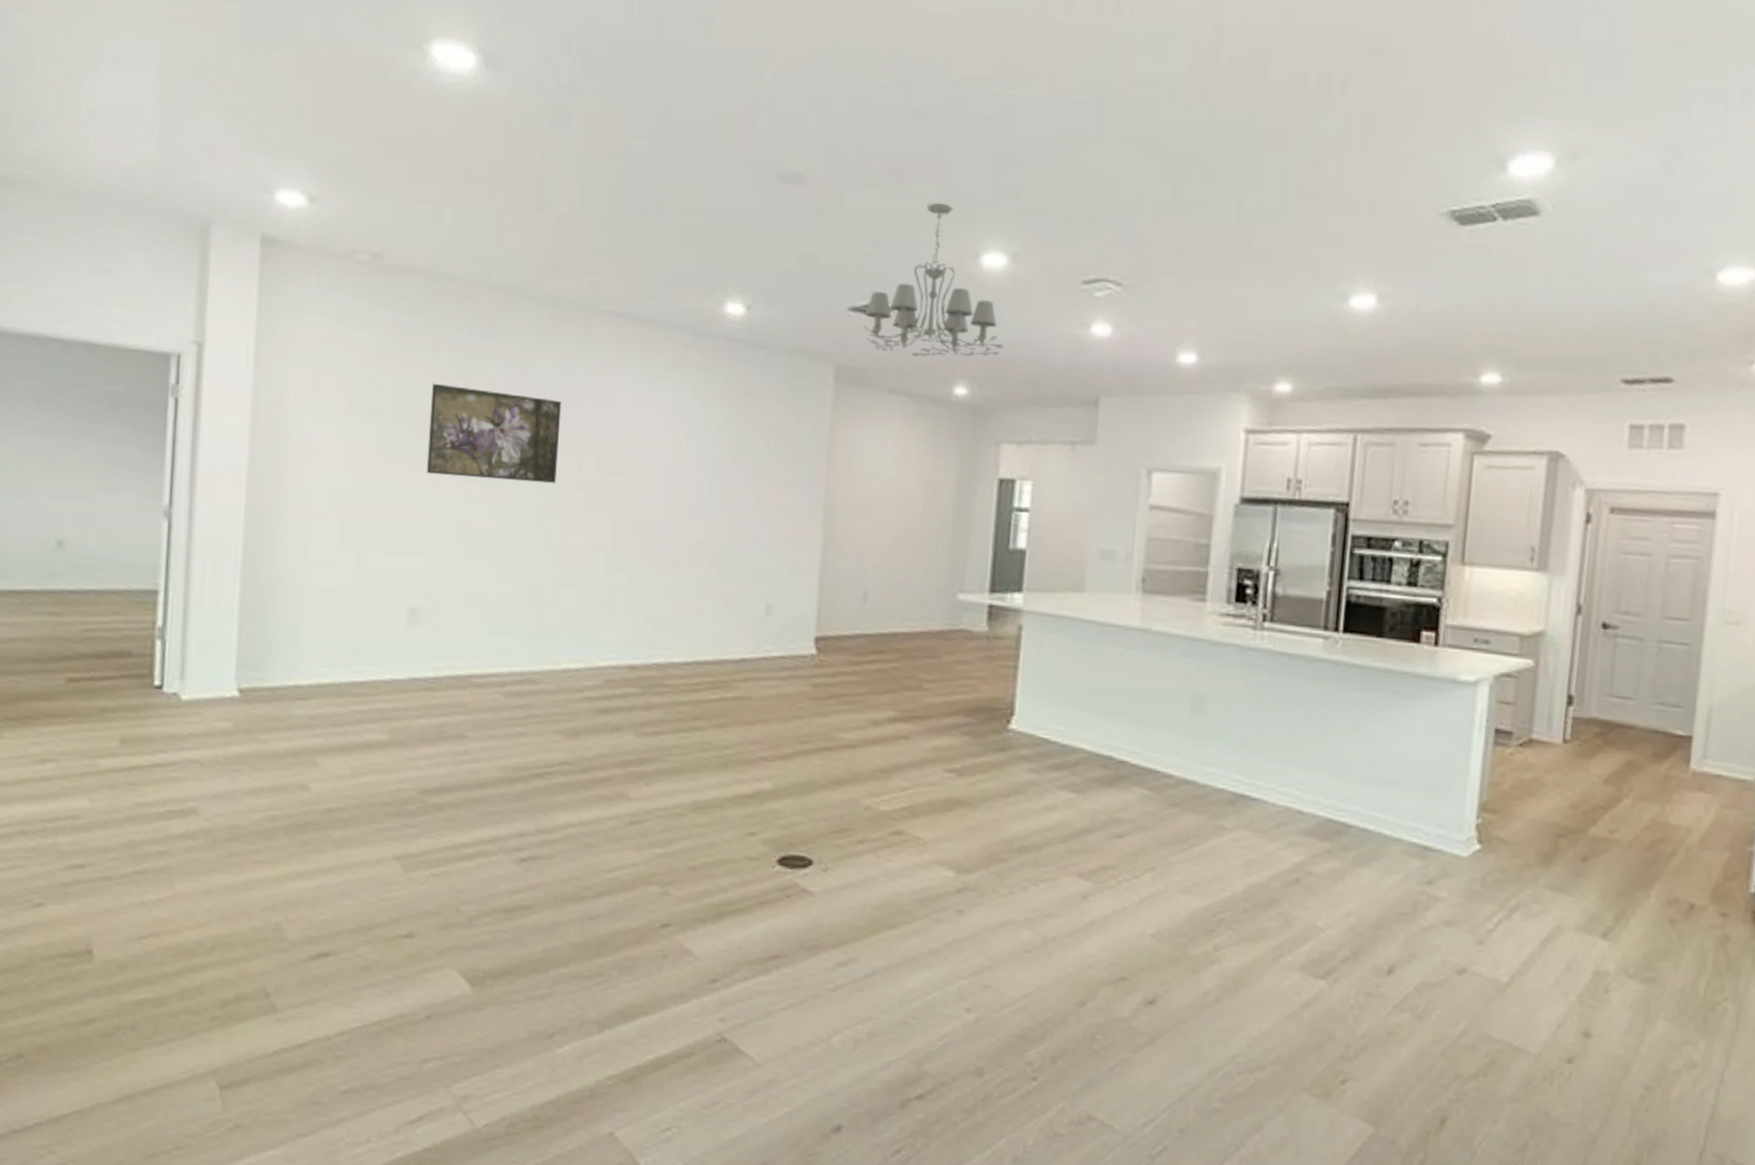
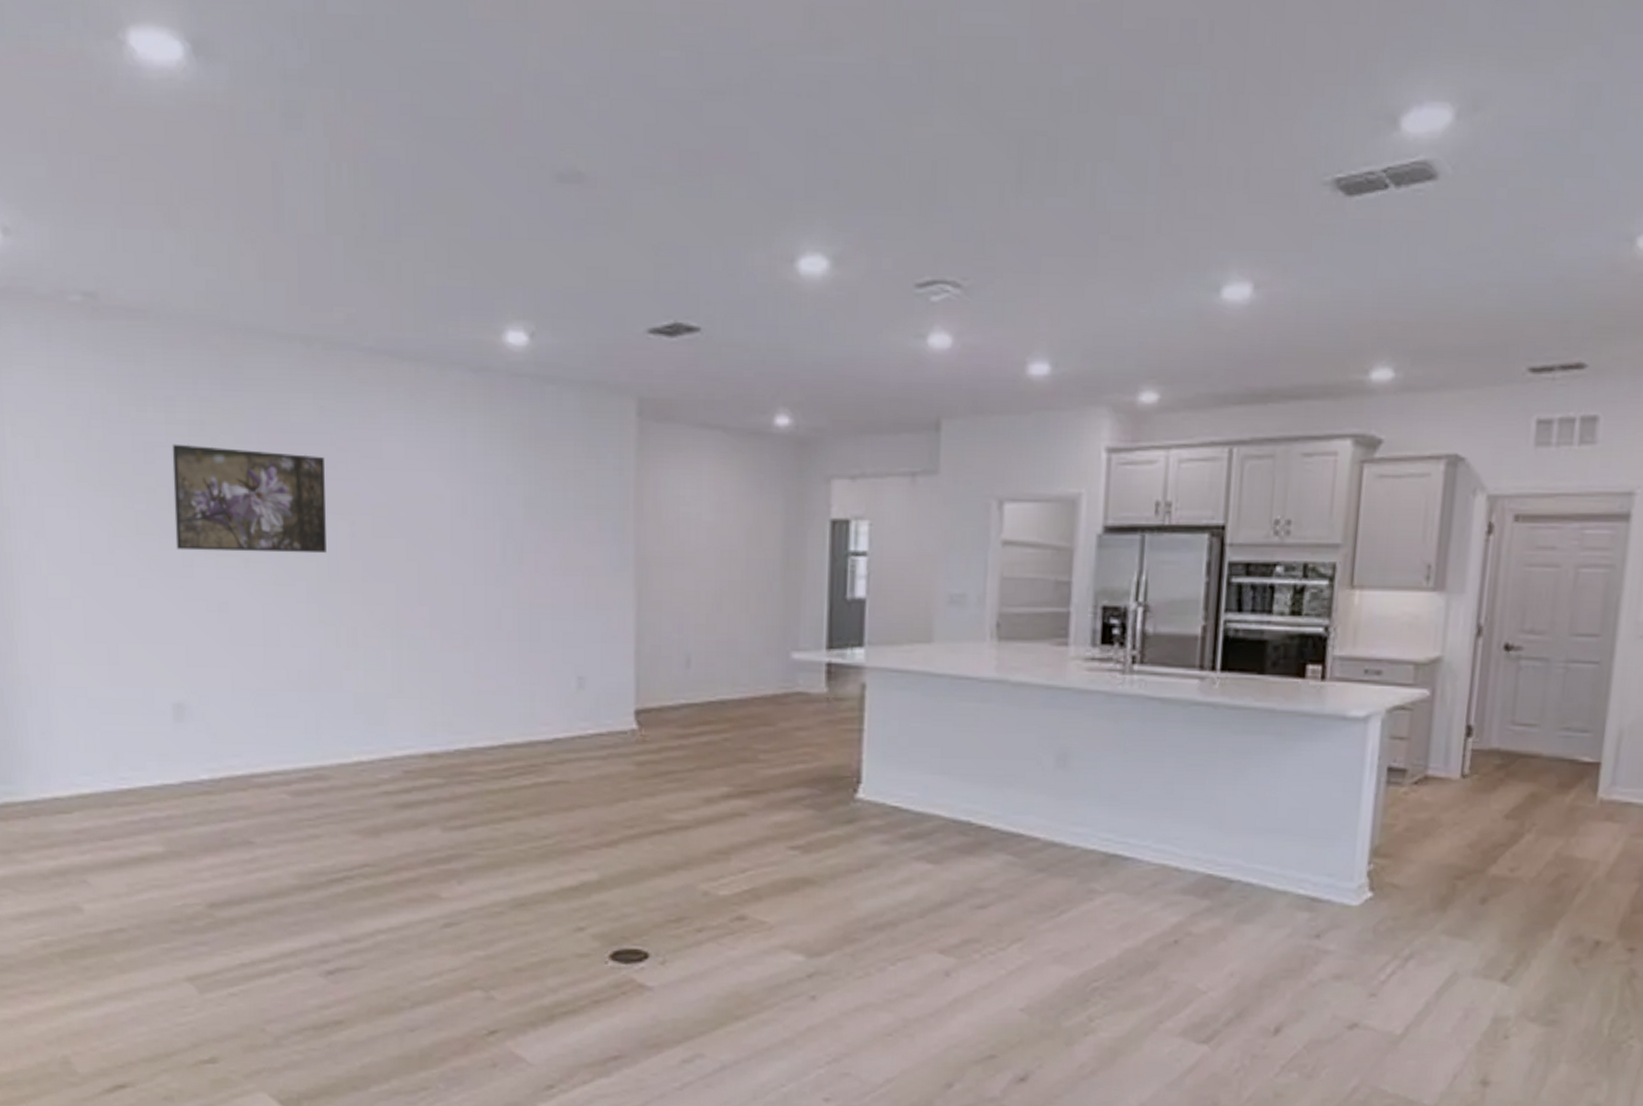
chandelier: present [863,202,1003,357] -> none [666,198,828,383]

